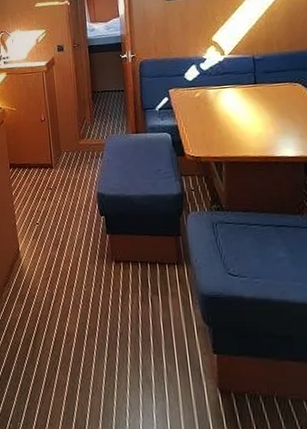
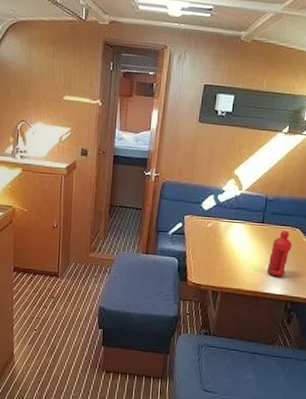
water bottle: none [272,87,296,138] -> present [267,230,293,277]

